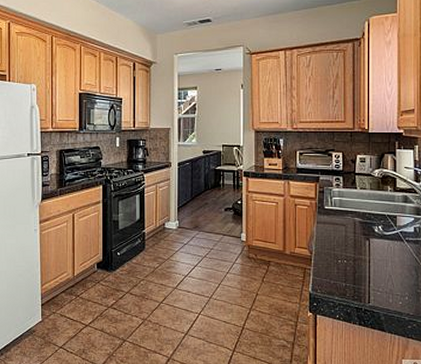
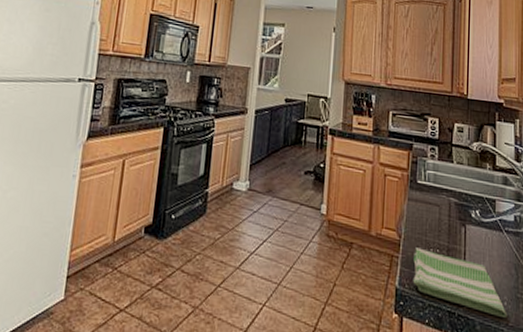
dish towel: none [324,260,409,309] -> present [413,247,508,317]

